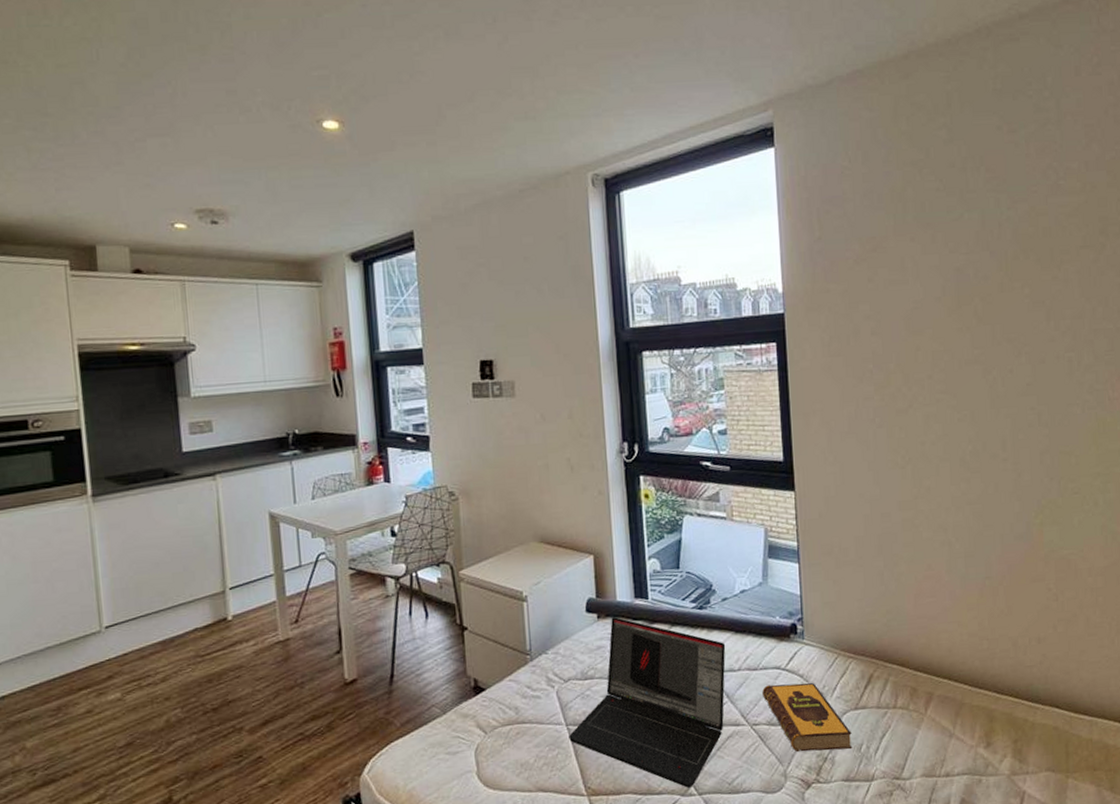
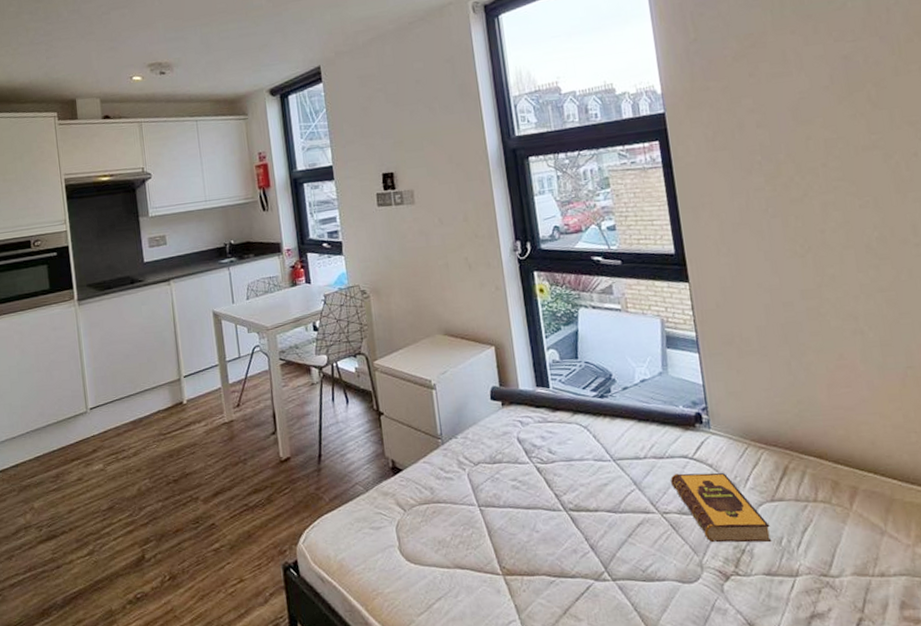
laptop: present [569,617,726,788] -> none [481,405,633,573]

